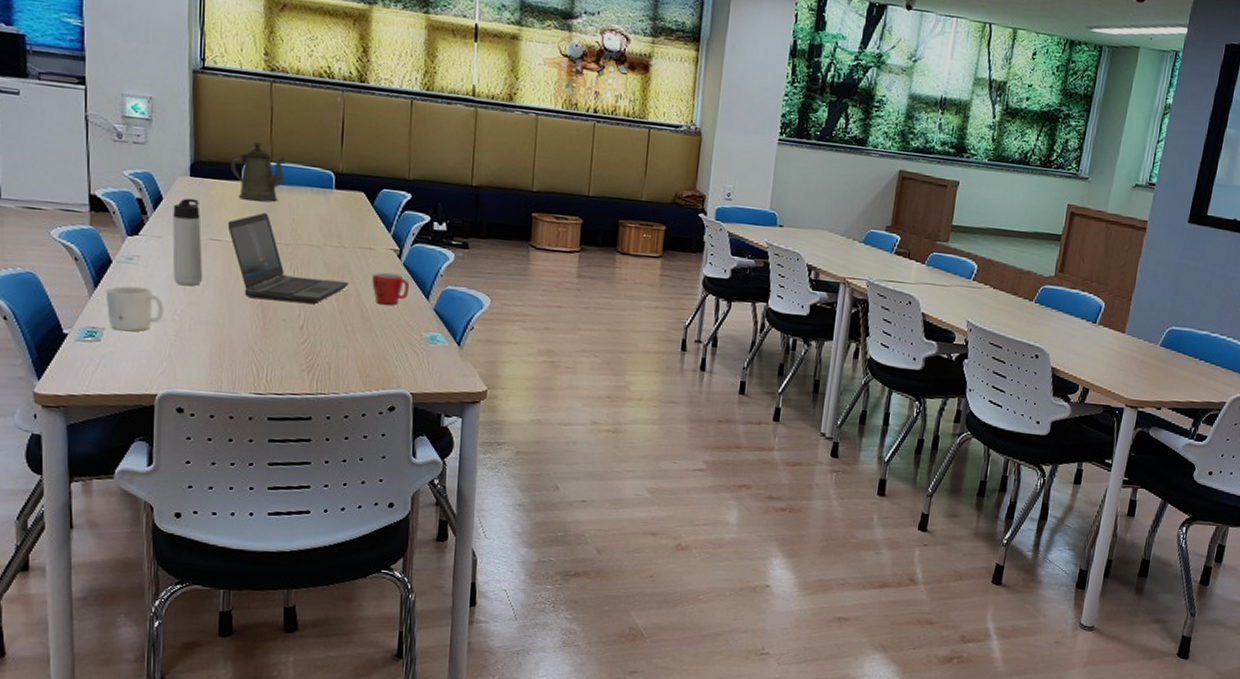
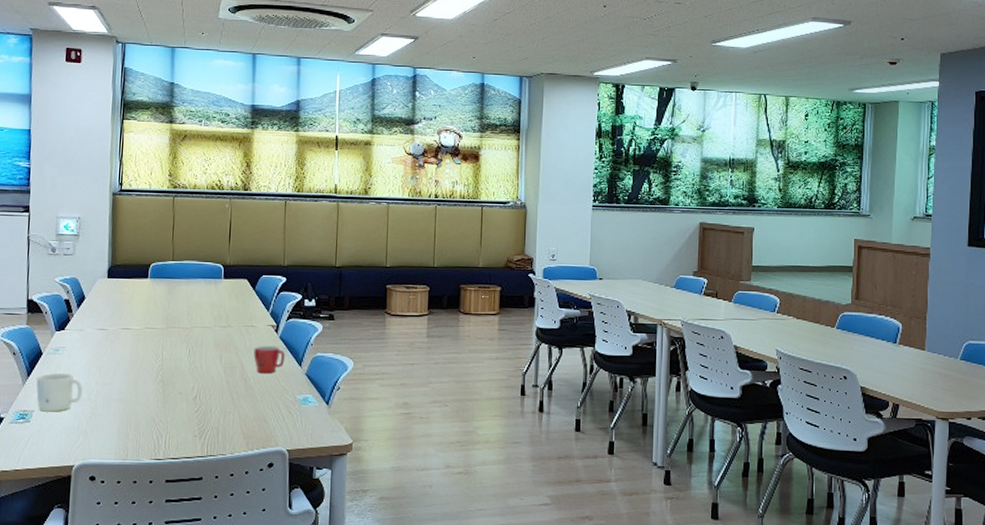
thermos bottle: present [172,198,203,286] -> none [91,296,115,370]
laptop computer: present [227,212,349,304] -> none [136,303,234,377]
coffee pot: present [231,141,285,202] -> none [140,245,184,294]

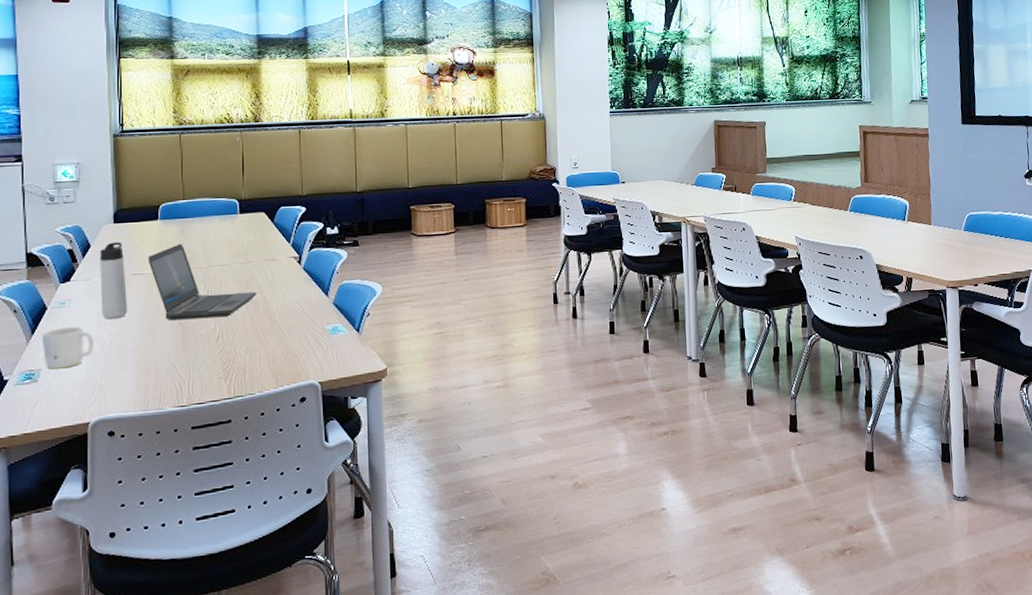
thermos bottle: none [91,296,115,370] -> present [100,242,128,319]
laptop computer: none [136,303,234,377] -> present [148,243,257,320]
mug: present [253,345,285,374] -> none [277,277,311,308]

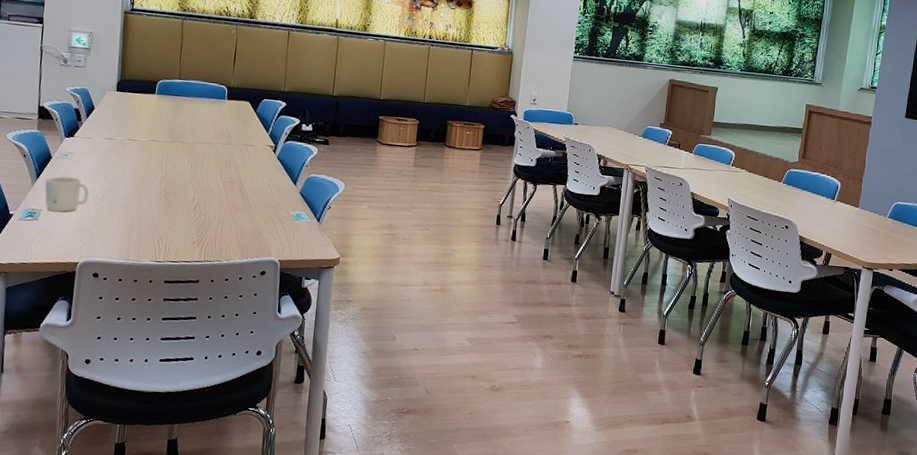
thermos bottle: present [100,242,128,319] -> none [98,108,123,176]
laptop computer: present [148,243,257,320] -> none [142,118,234,189]

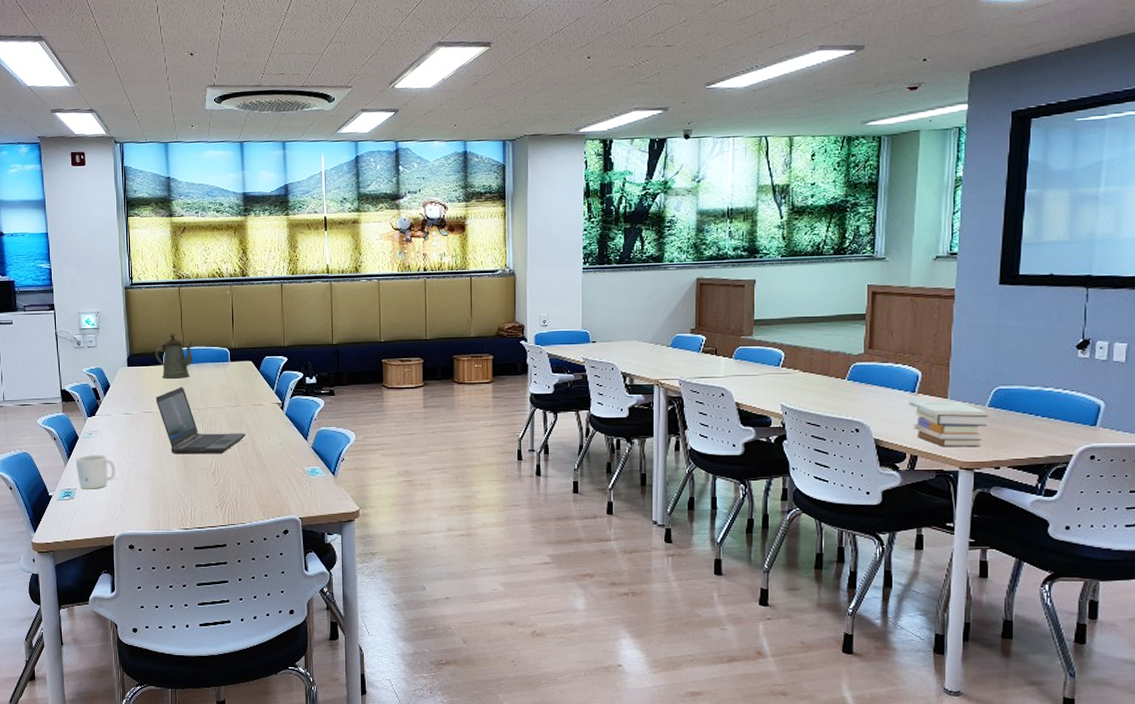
laptop computer: none [142,118,234,189] -> present [155,387,246,453]
coffee pot: none [148,63,190,110] -> present [155,333,193,379]
books: none [828,206,888,251] -> present [908,400,988,447]

